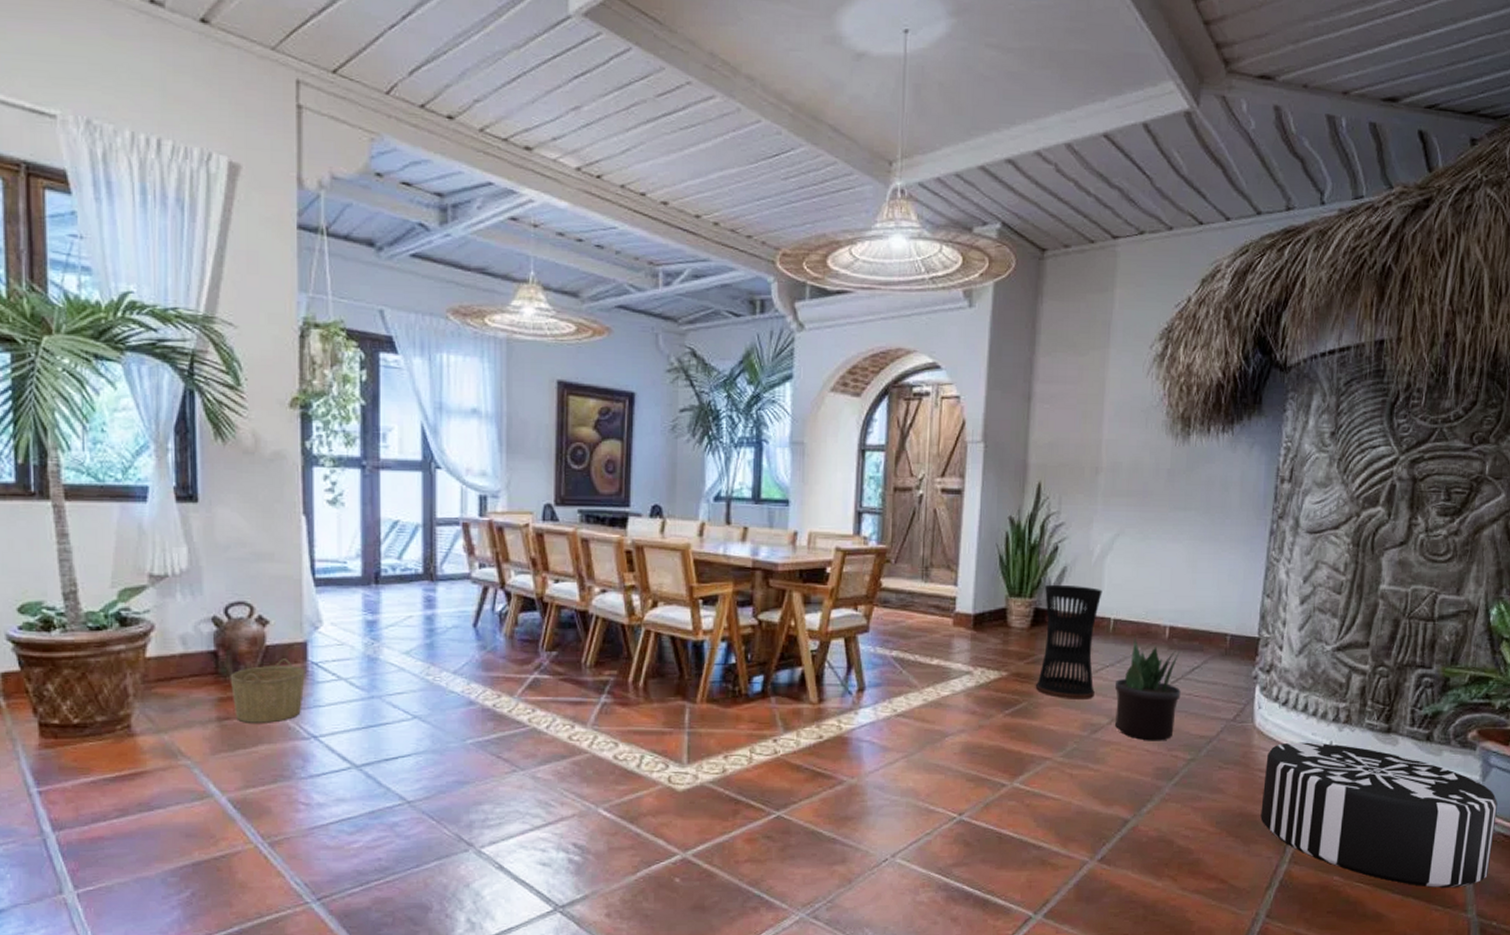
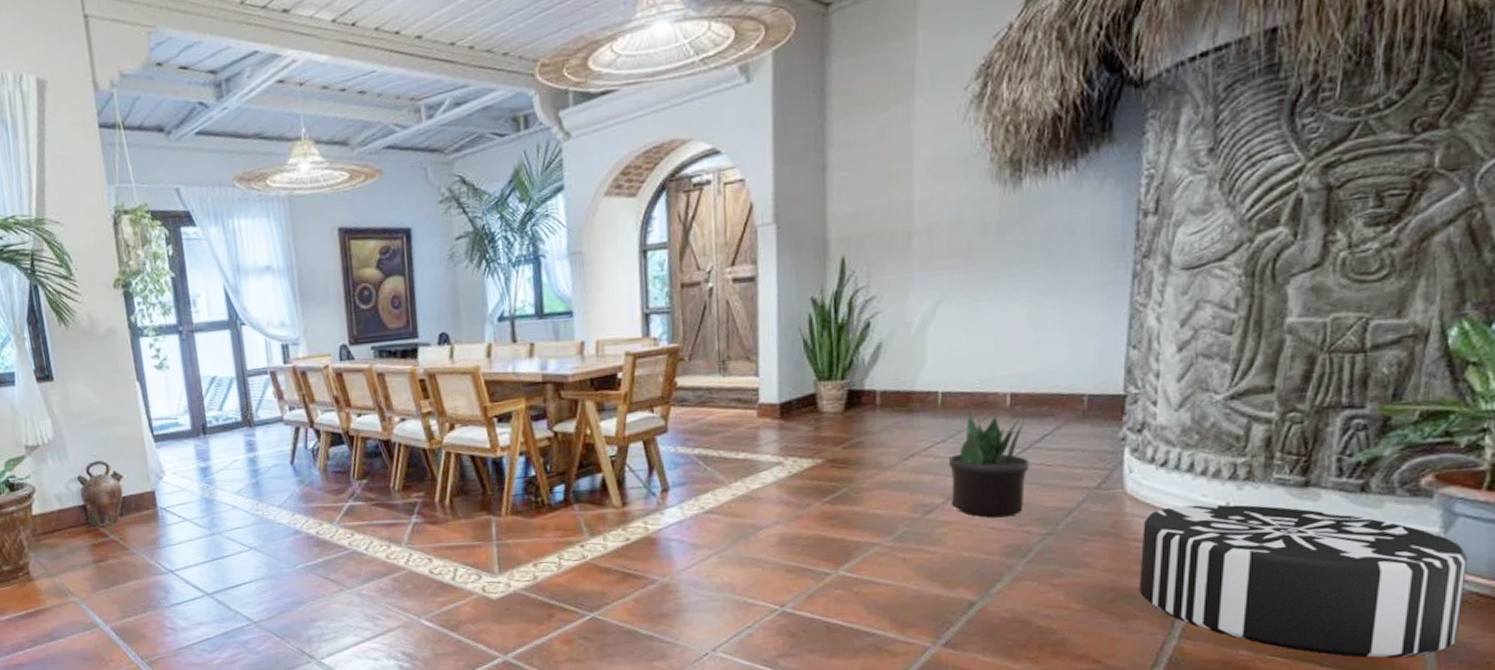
basket: present [230,659,305,723] -> none [98,506,158,564]
umbrella stand: present [1036,584,1103,701] -> none [856,361,926,482]

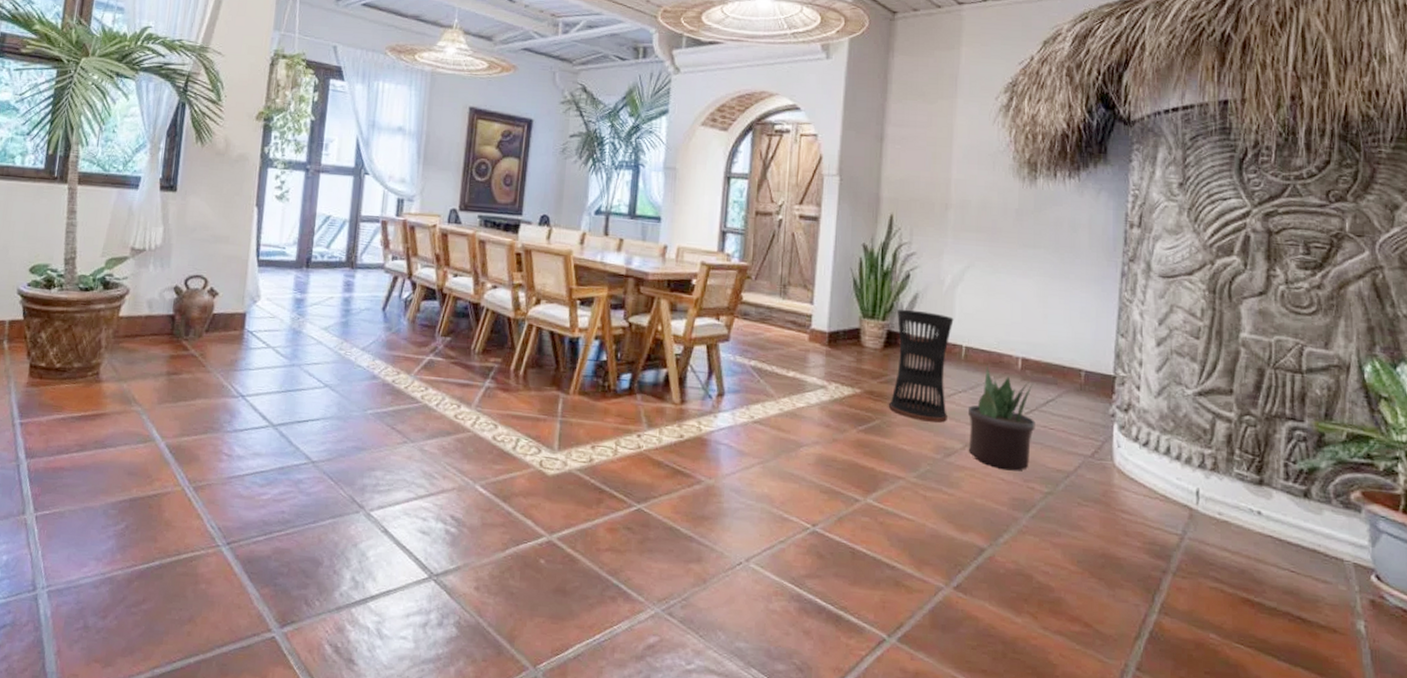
umbrella stand: none [856,361,926,482] -> present [889,309,954,424]
pouf: present [1139,504,1467,658] -> none [1125,485,1392,663]

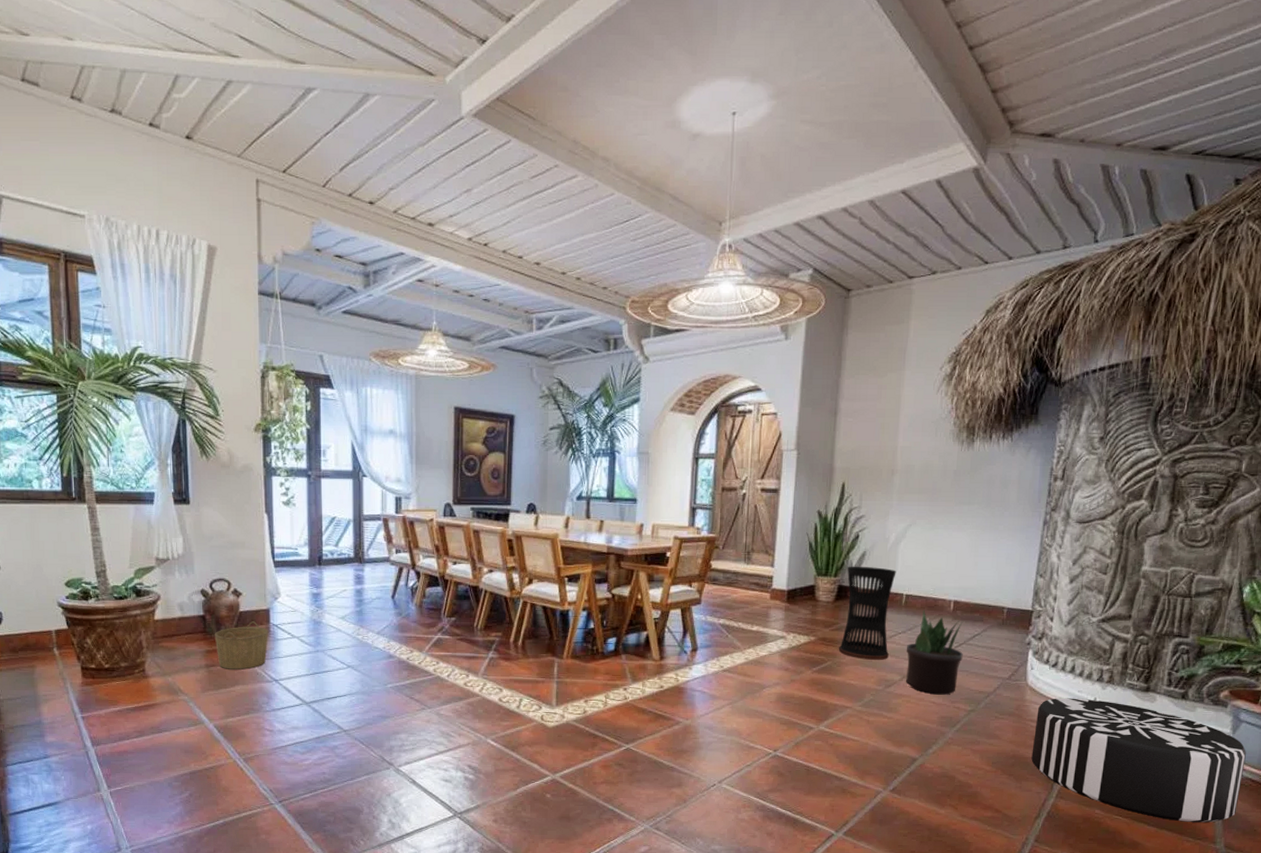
basket: none [181,326,242,381] -> present [214,621,268,670]
pouf: none [1125,485,1392,663] -> present [1031,698,1246,822]

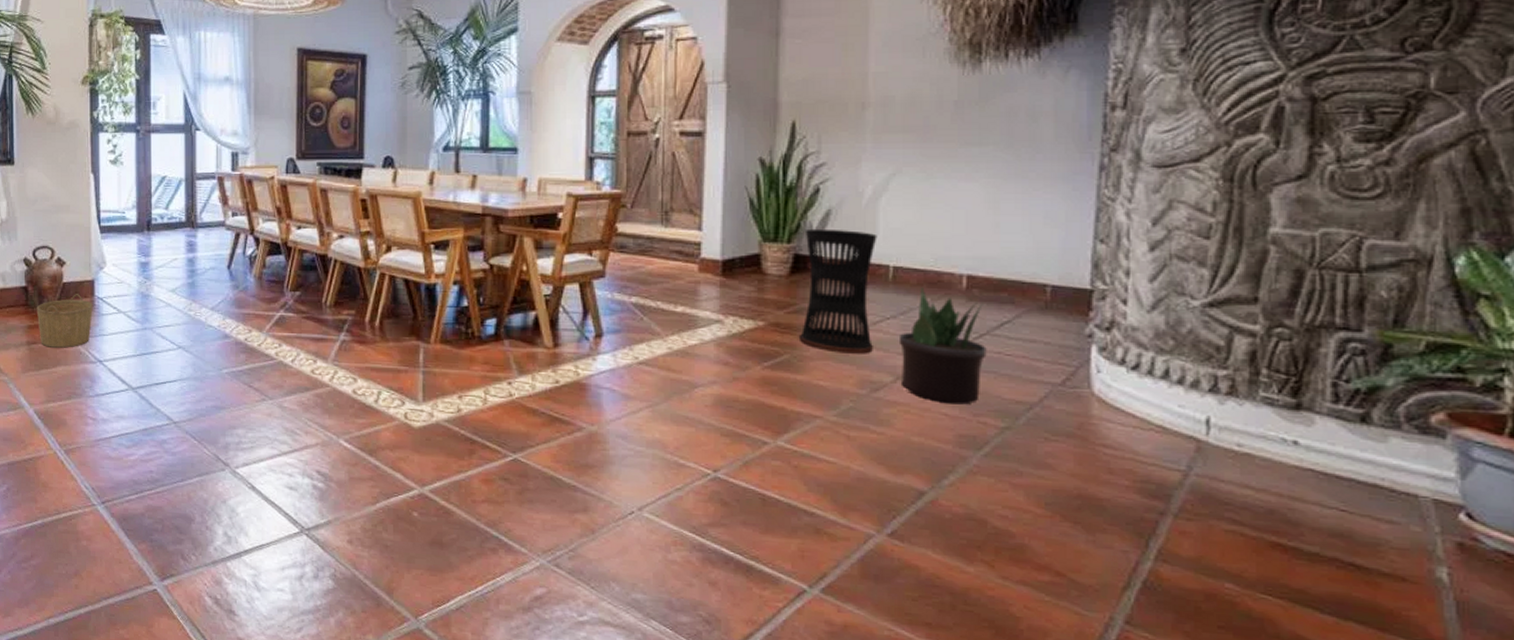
pouf: present [1031,698,1246,822] -> none [1109,414,1490,616]

